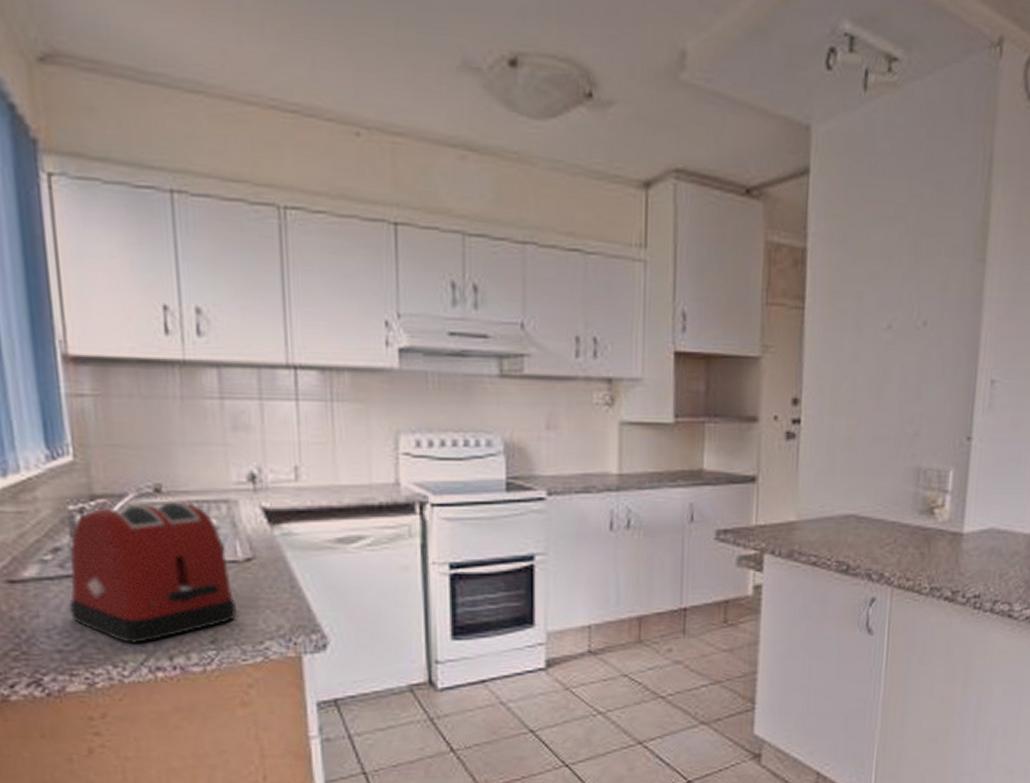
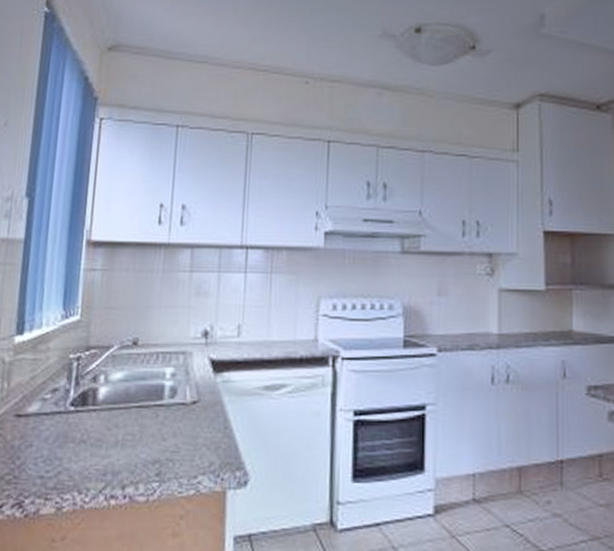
toaster: present [69,501,237,643] -> none [55,352,181,473]

